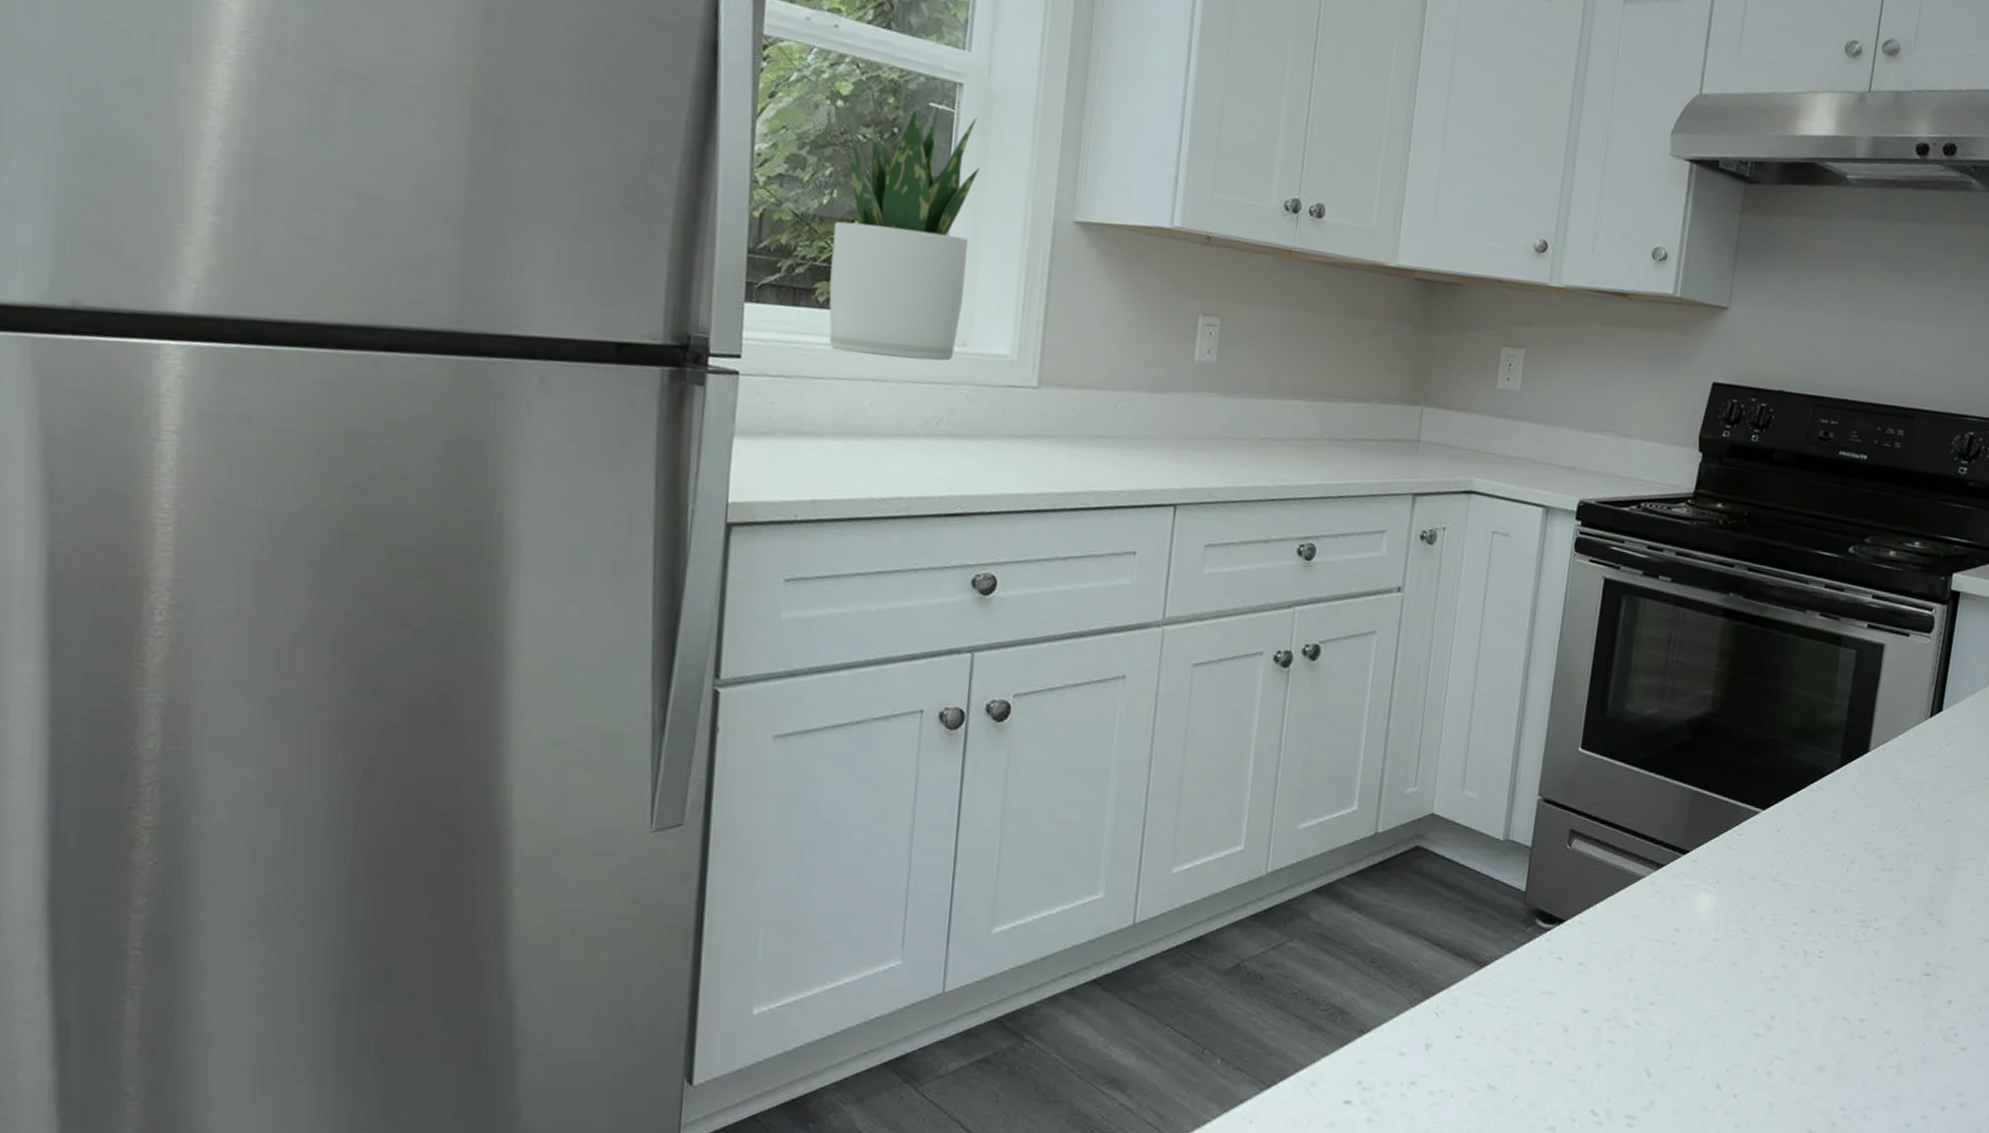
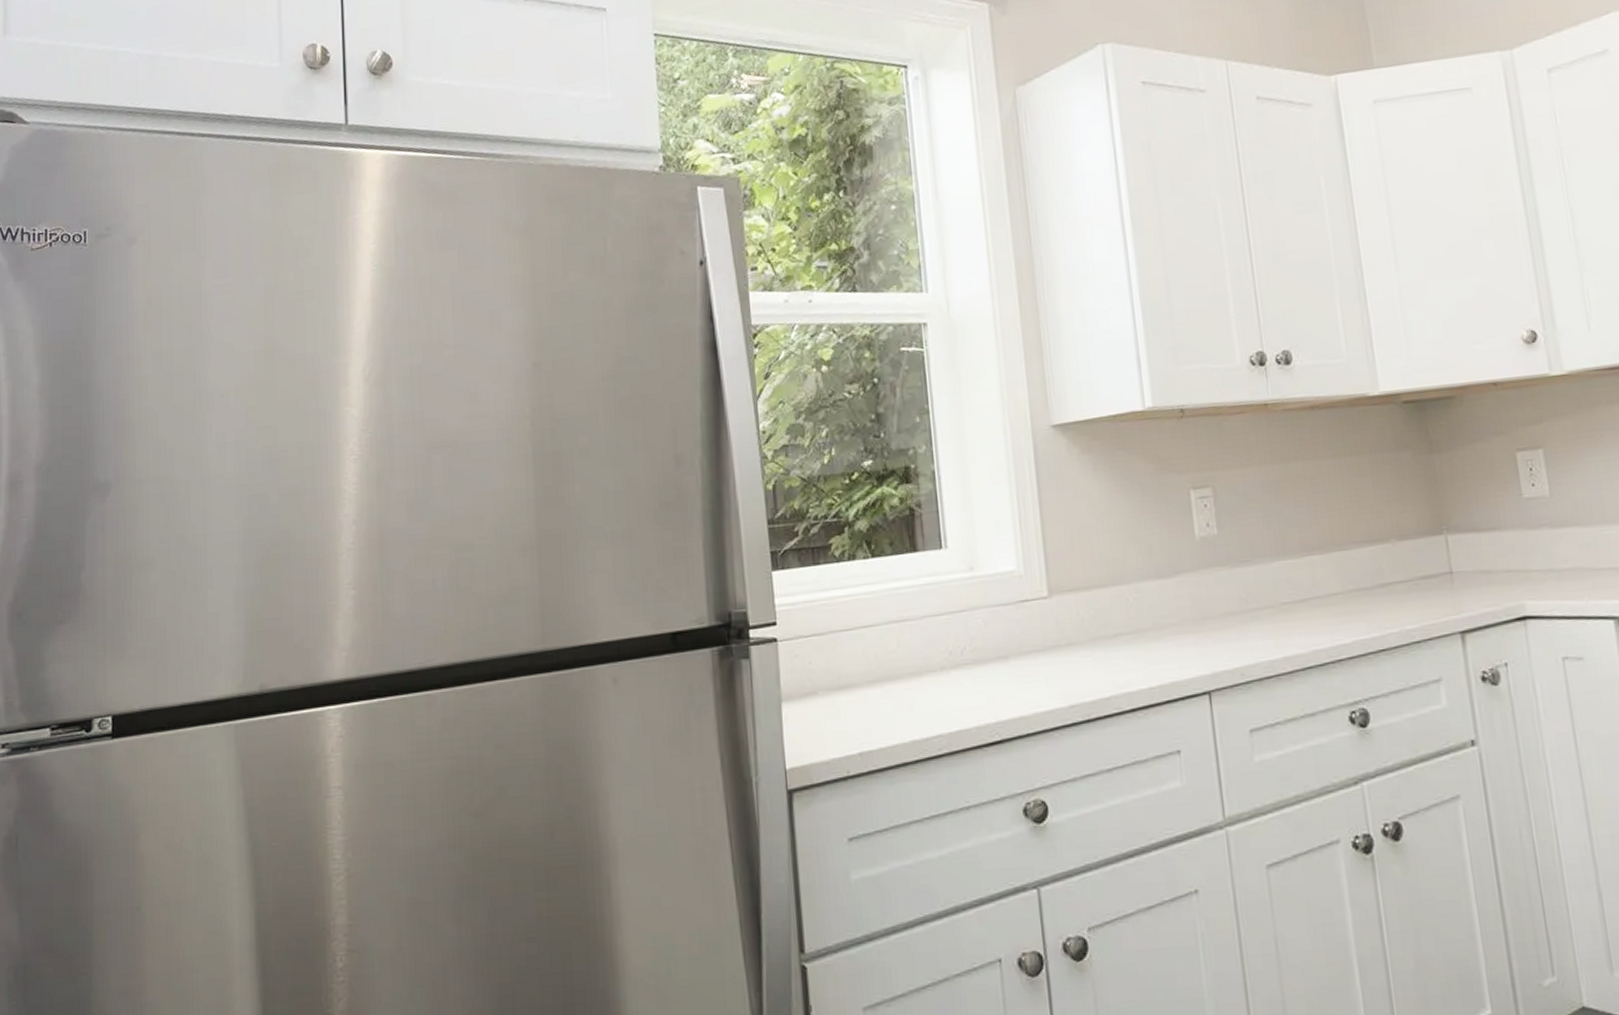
planter: present [829,107,980,361] -> none [834,350,964,600]

